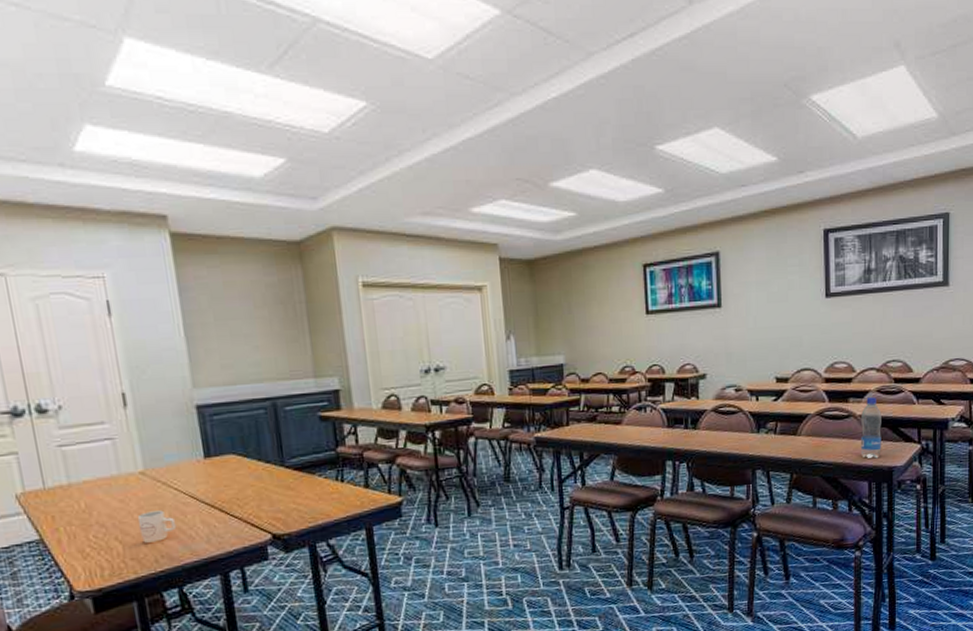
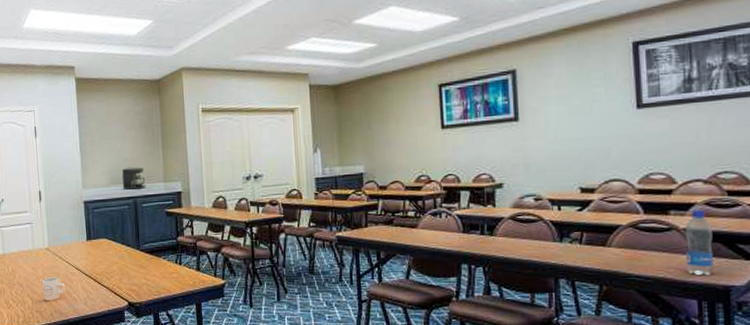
coffee maker: none [252,357,289,389] -> present [122,166,146,190]

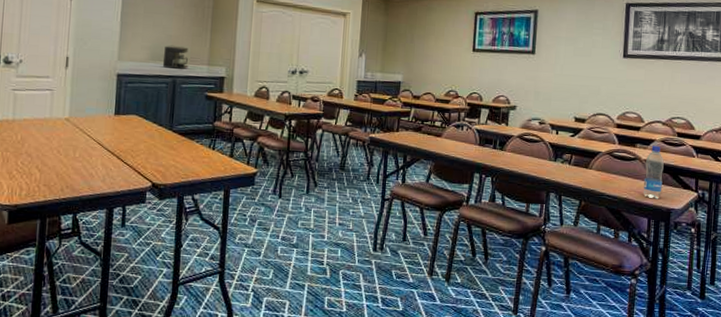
mug: present [42,277,66,300] -> none [55,150,83,175]

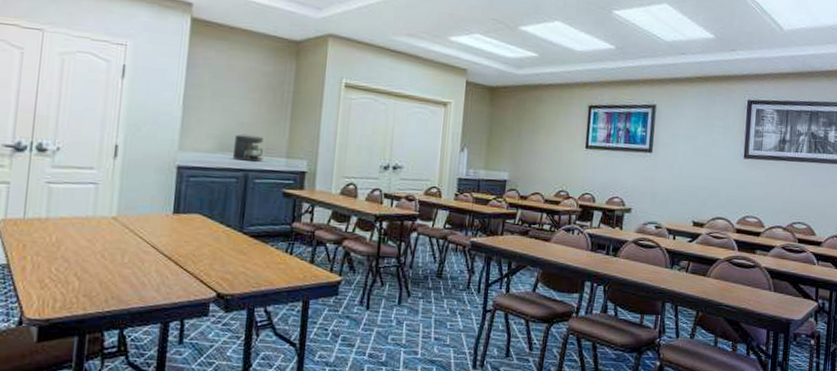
bottle: present [643,146,664,200] -> none [762,252,784,310]

